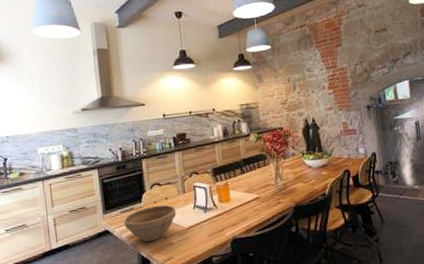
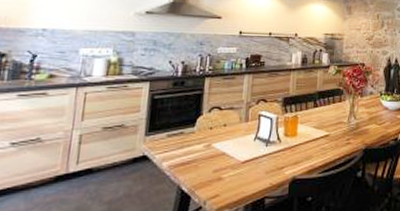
flower pot: present [124,205,176,242] -> none [168,132,234,175]

